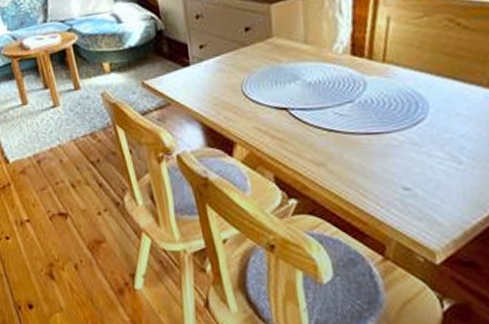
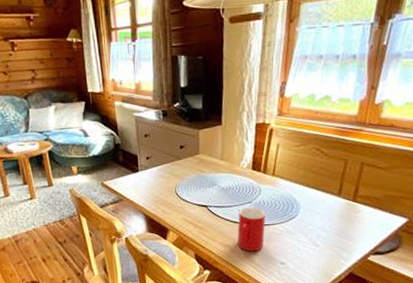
cup: none [334,108,377,173] -> present [237,207,266,252]

